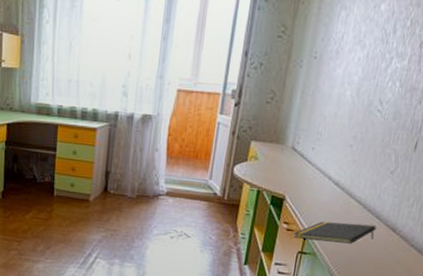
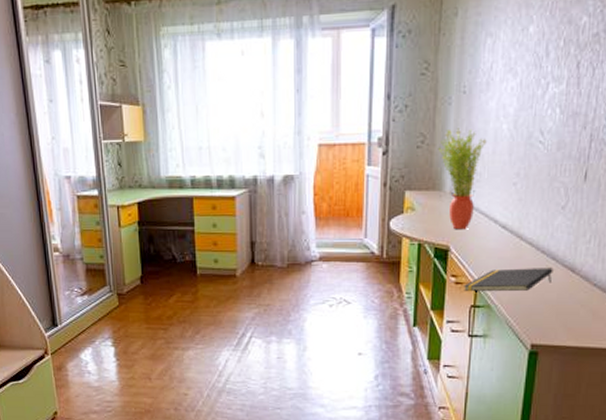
potted plant: none [285,89,330,182] -> present [438,128,487,230]

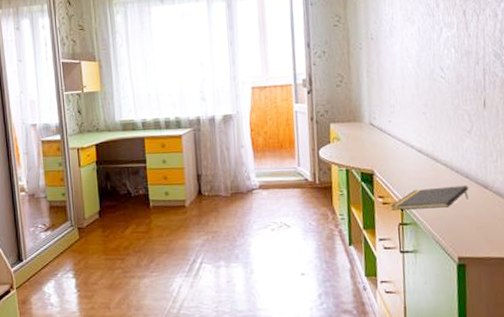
potted plant: present [438,128,487,230] -> none [354,68,396,156]

